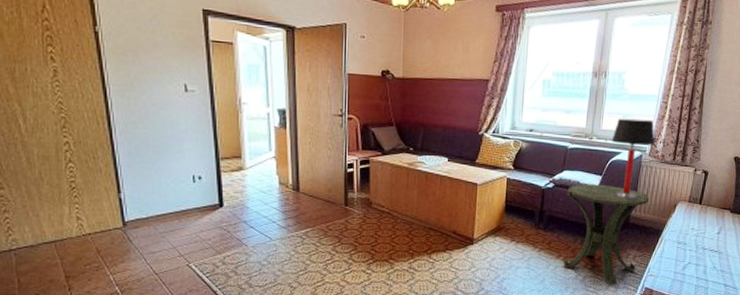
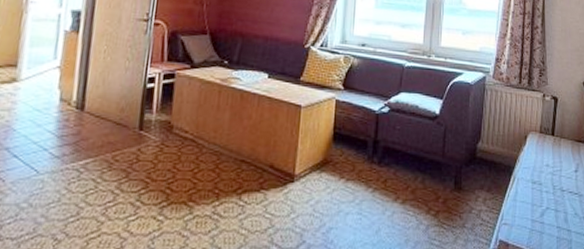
side table: present [563,184,650,284] -> none [402,108,497,236]
table lamp: present [611,118,655,199] -> none [451,34,499,128]

